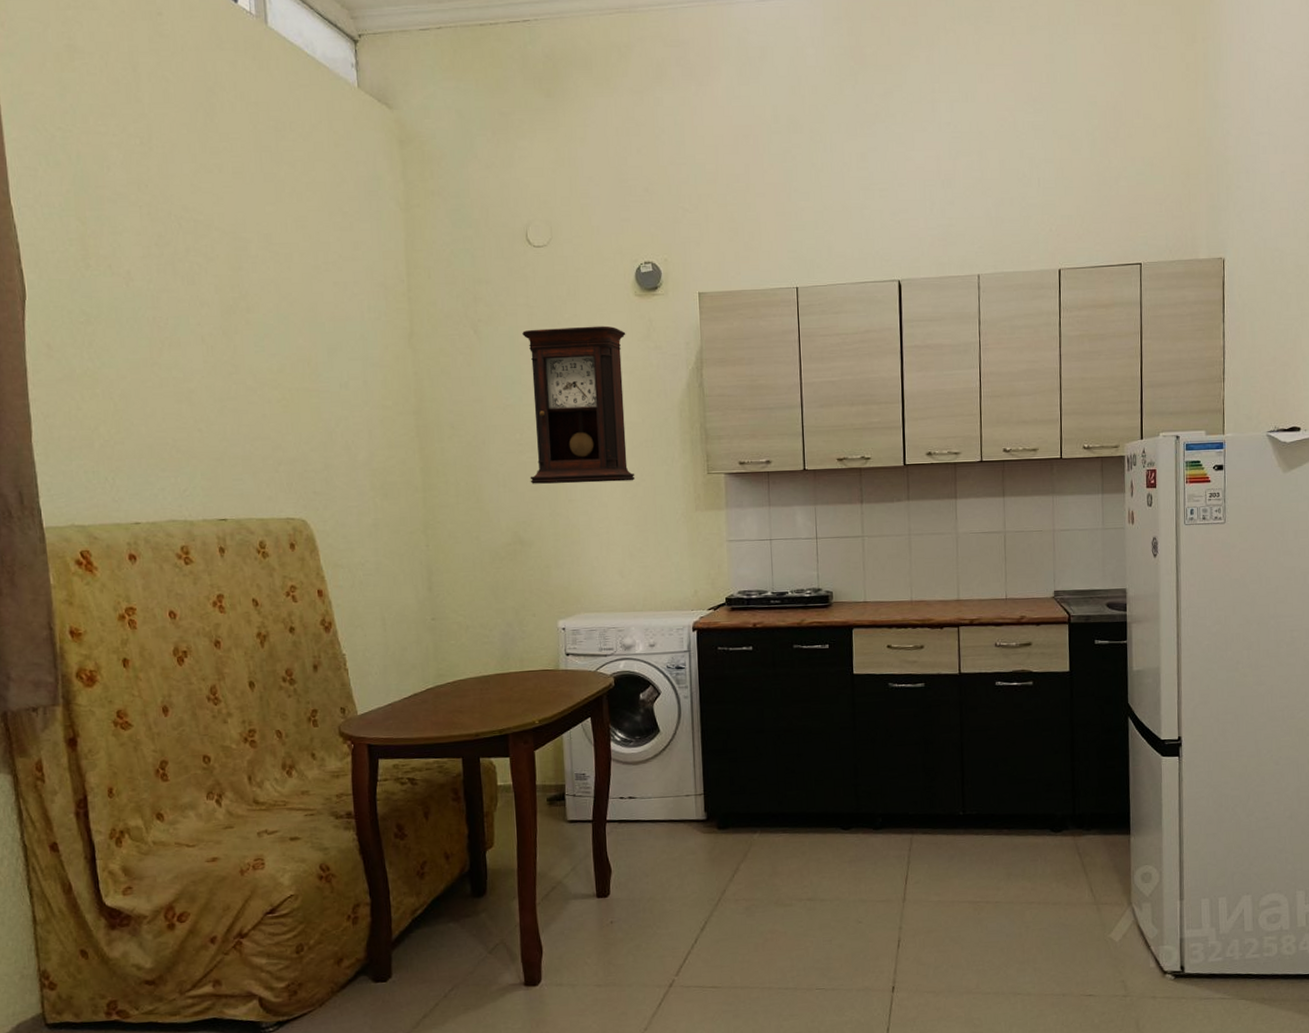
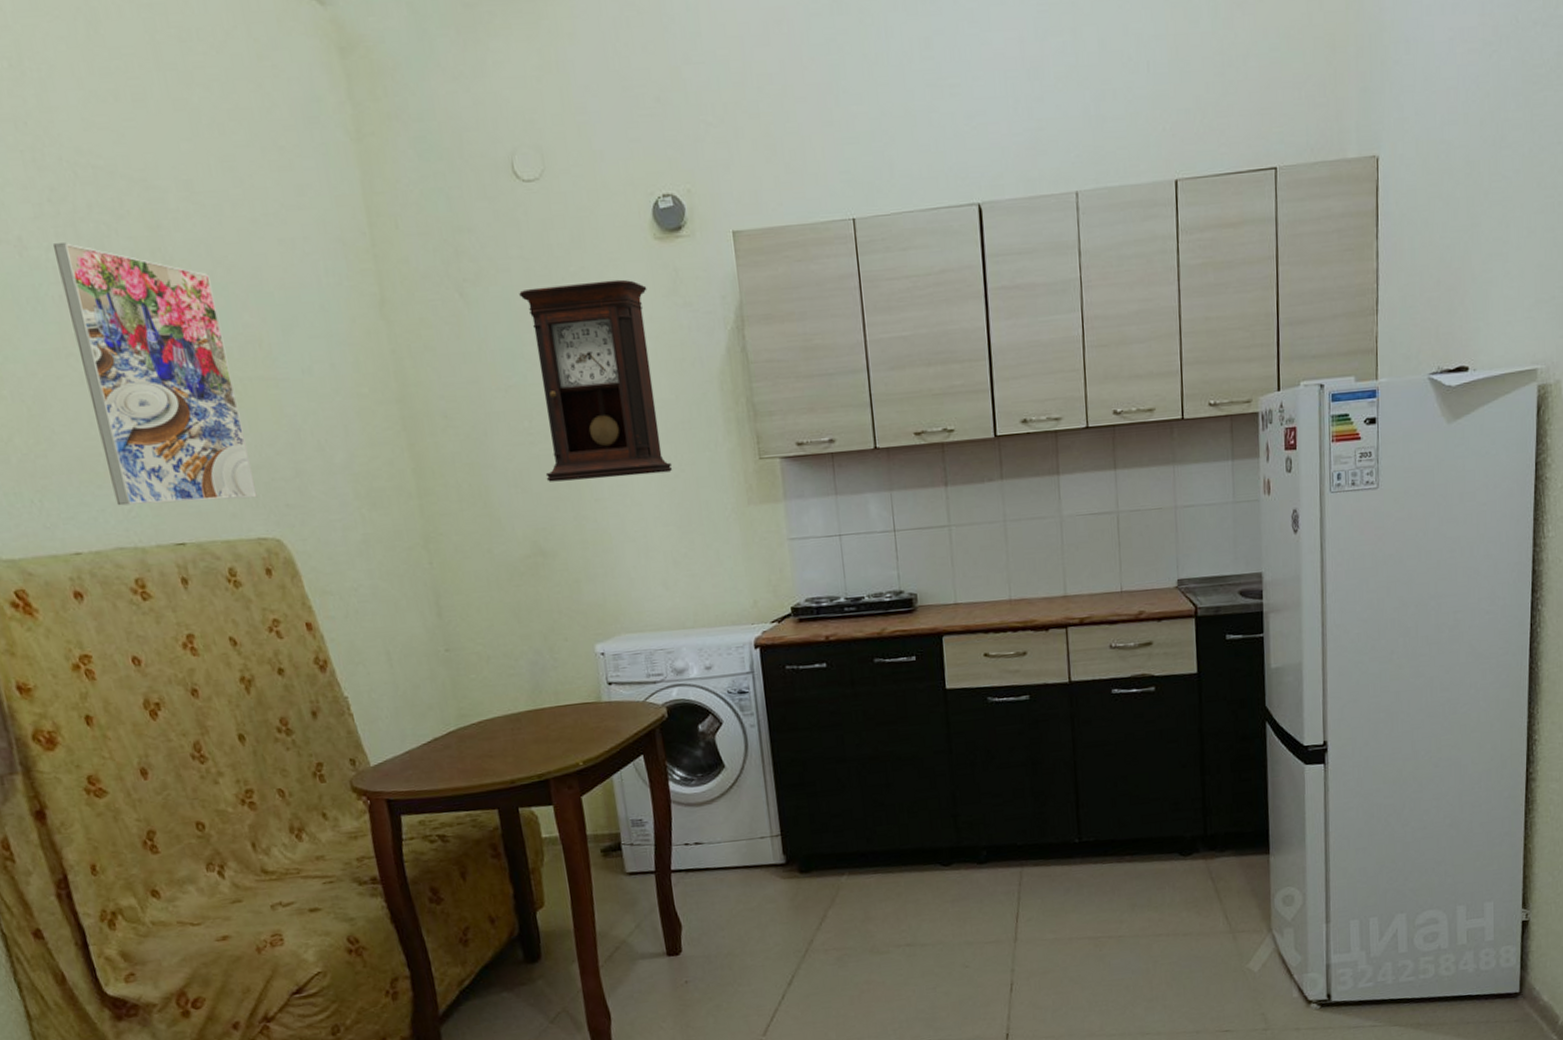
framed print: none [154,277,291,486] -> present [52,243,258,506]

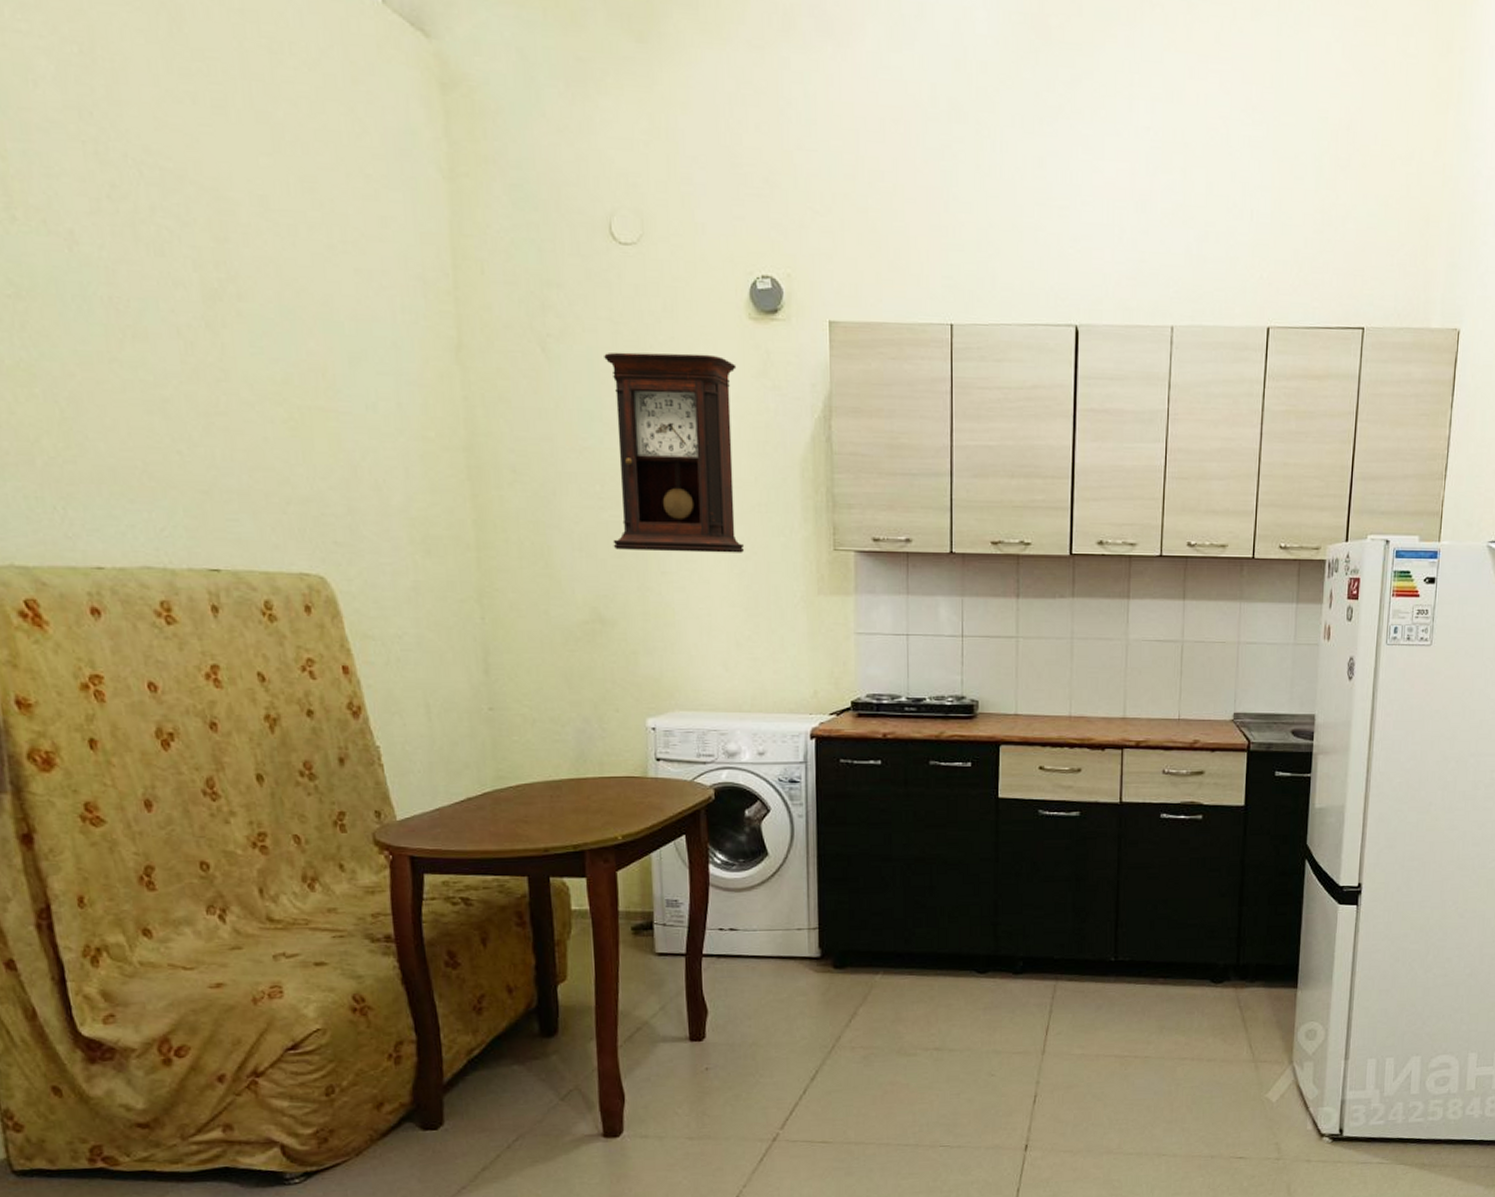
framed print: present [52,243,258,506] -> none [107,242,304,531]

